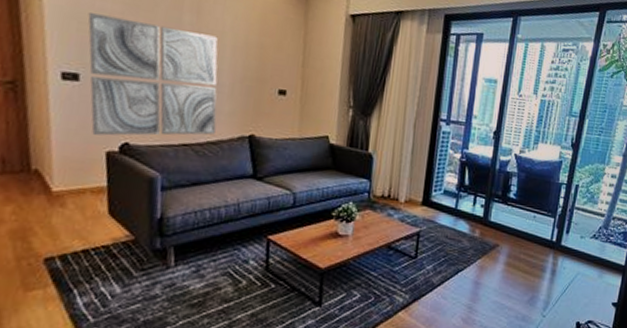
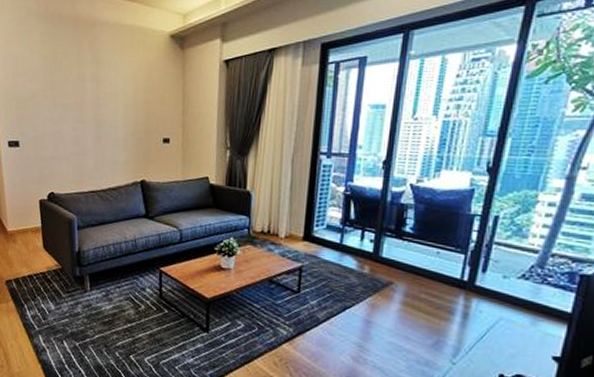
wall art: present [88,13,218,136] -> none [22,93,115,188]

